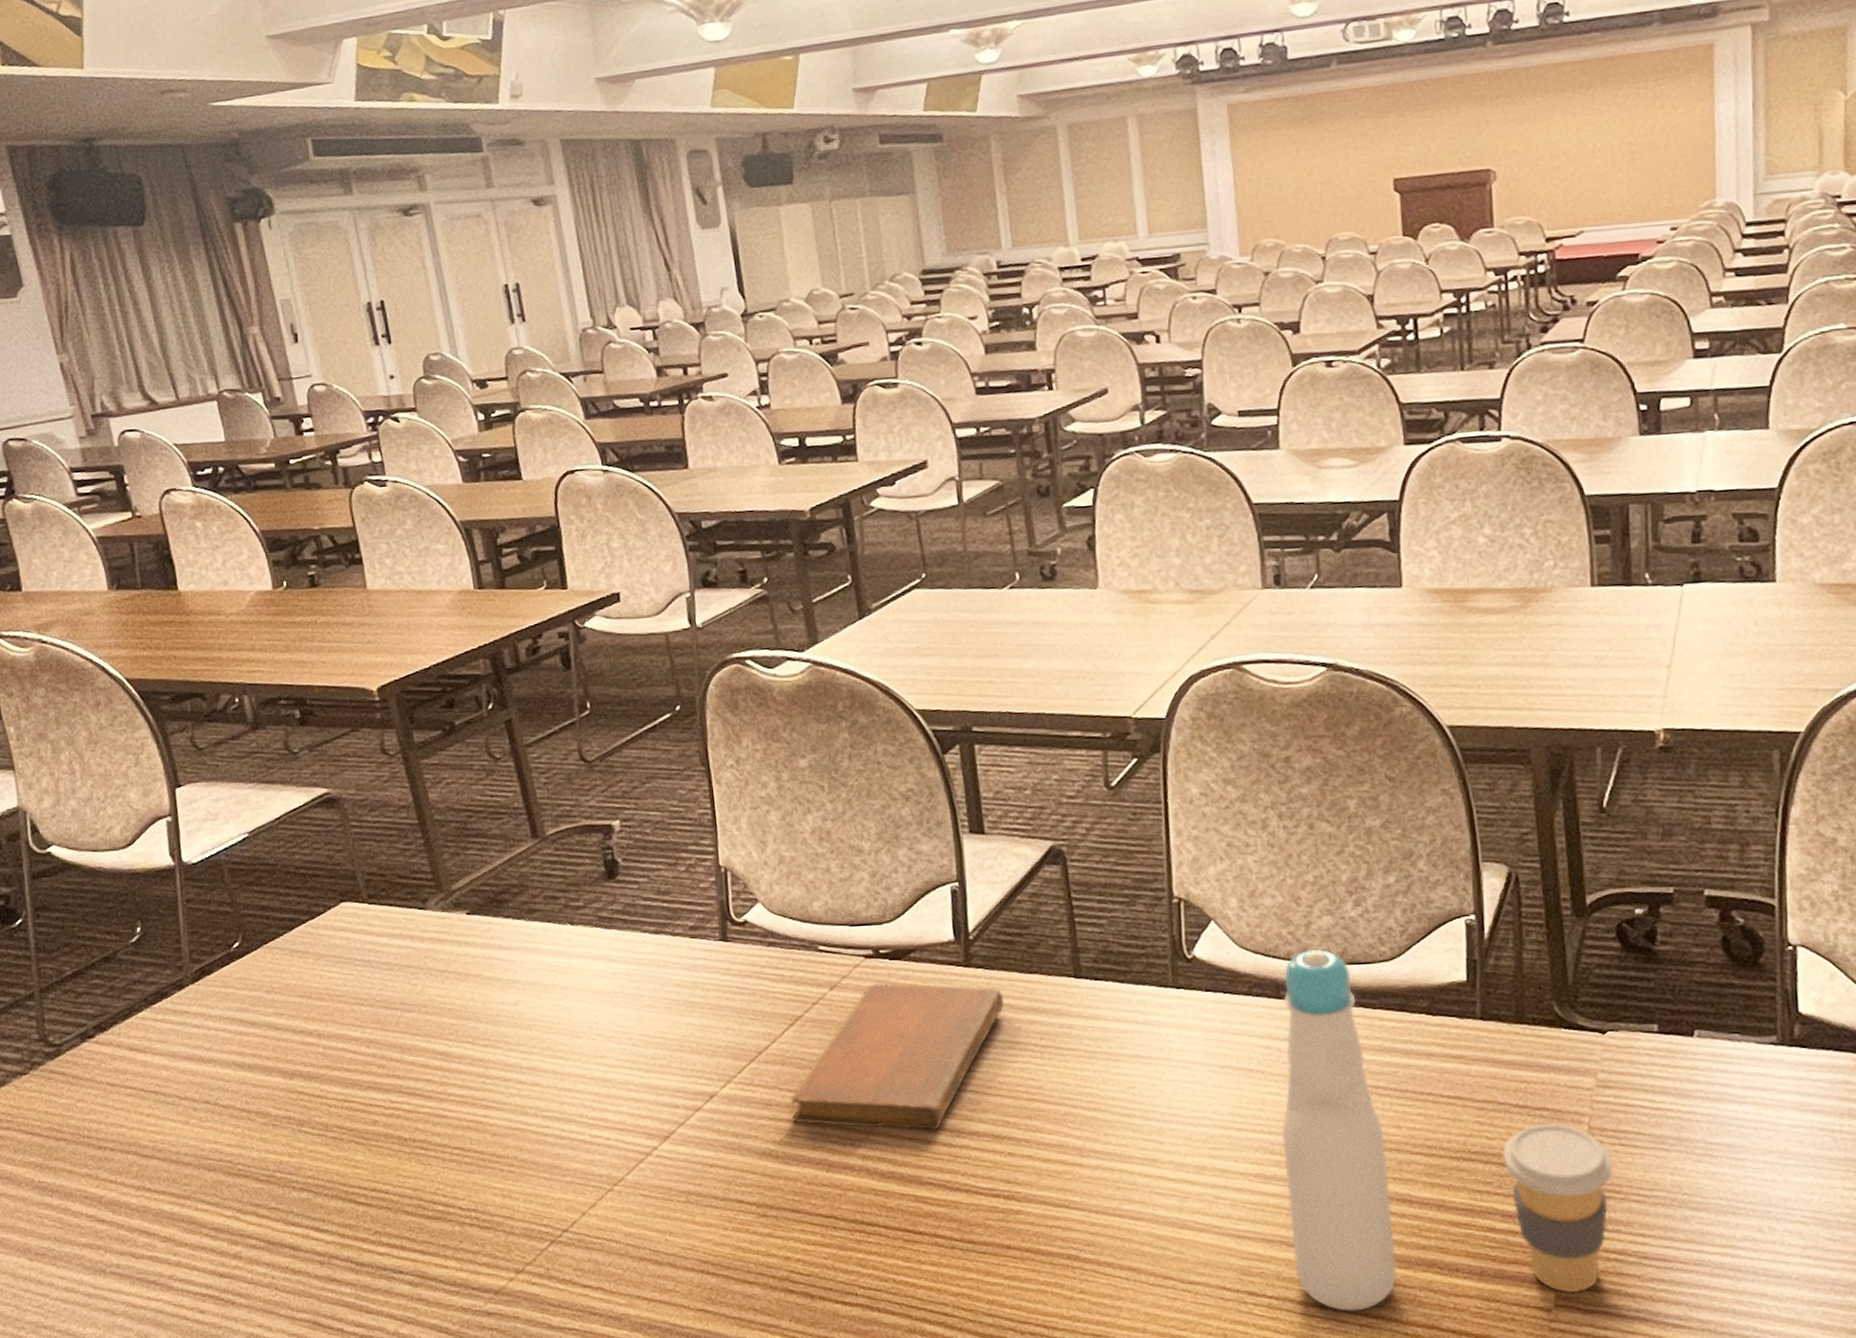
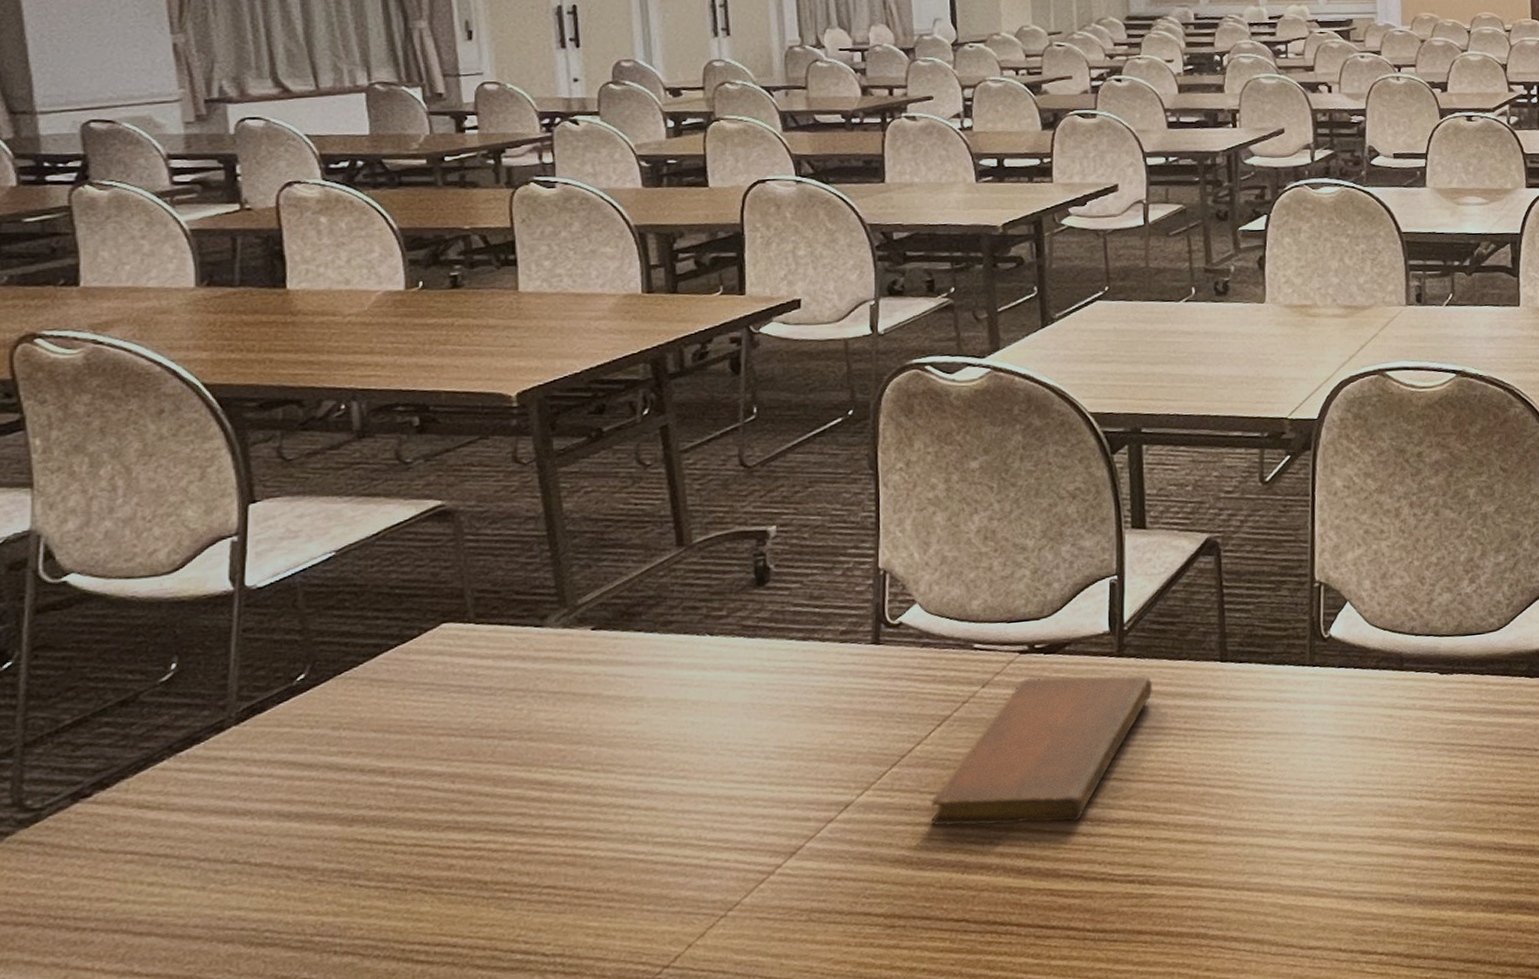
bottle: present [1282,949,1397,1311] -> none [1399,623,1492,959]

